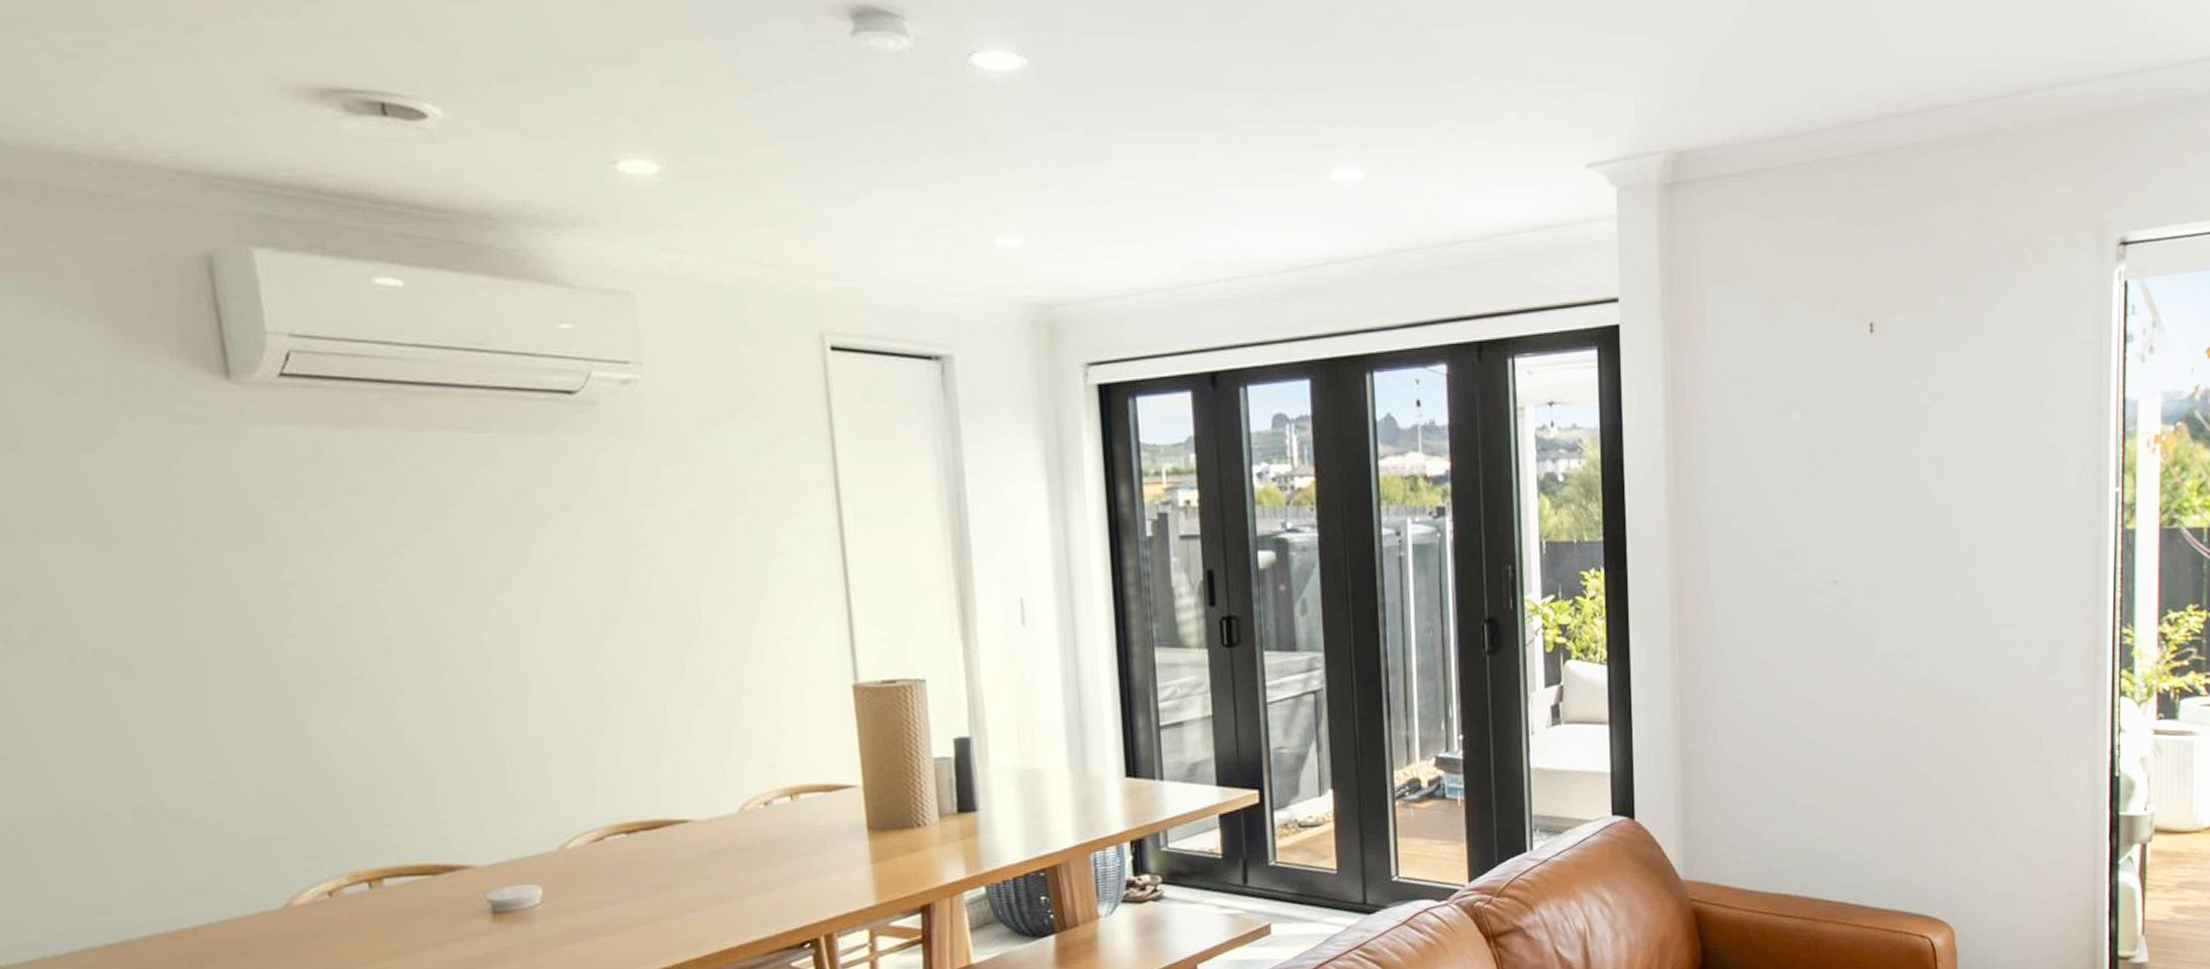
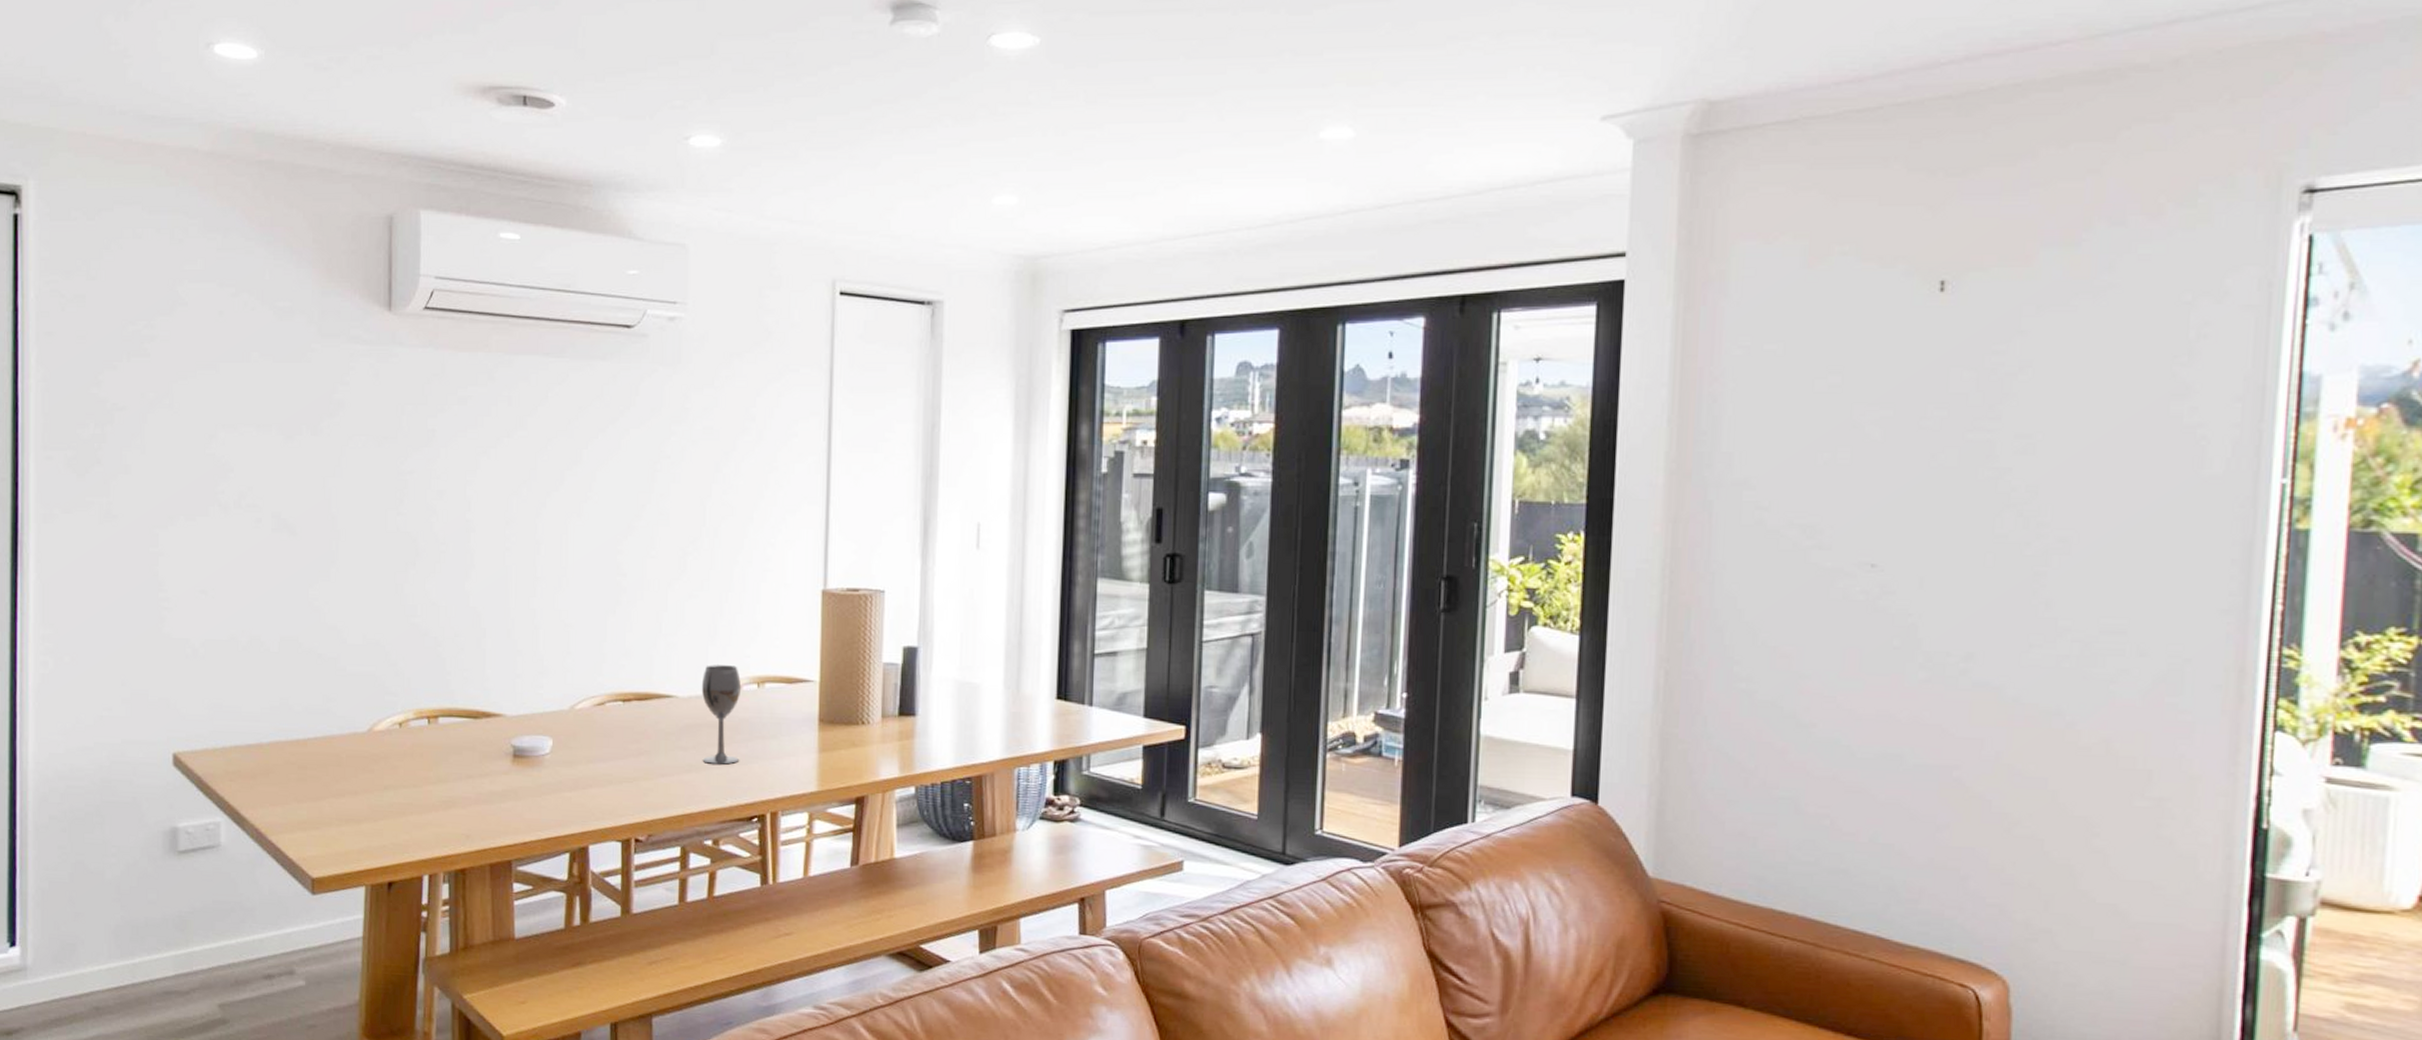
wine glass: none [721,778,779,891] -> present [701,665,742,765]

